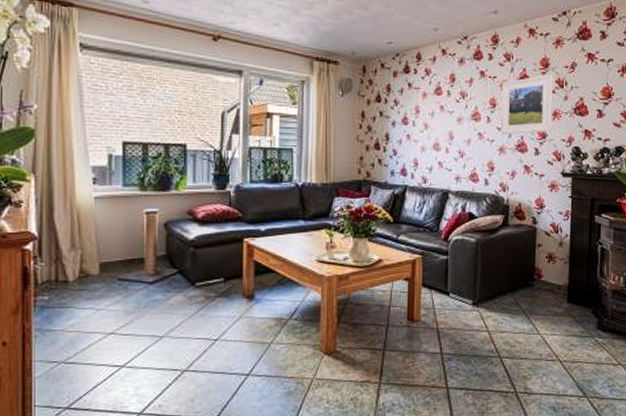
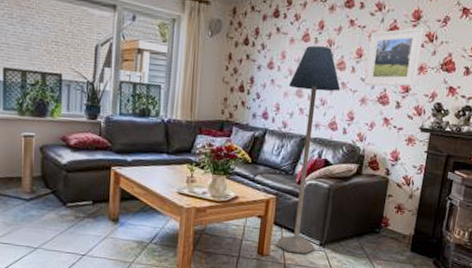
floor lamp: none [426,98,478,316] -> present [277,45,341,254]

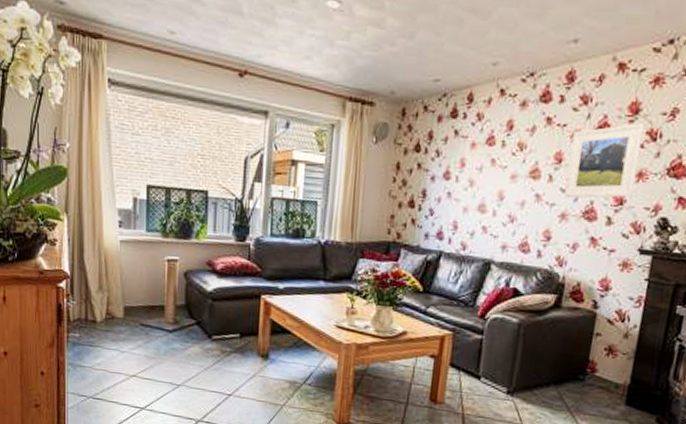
floor lamp: present [277,45,341,254] -> none [453,150,534,403]

